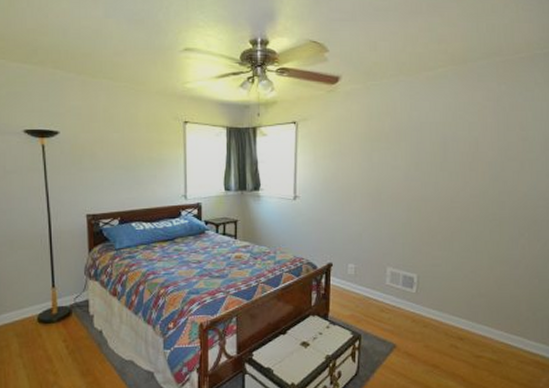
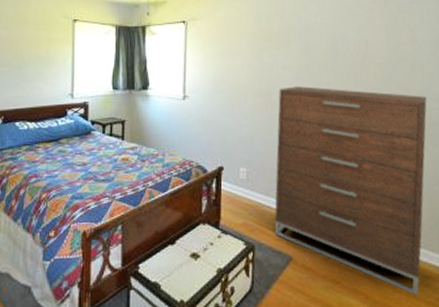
dresser: none [380,186,533,378] -> present [274,86,427,296]

